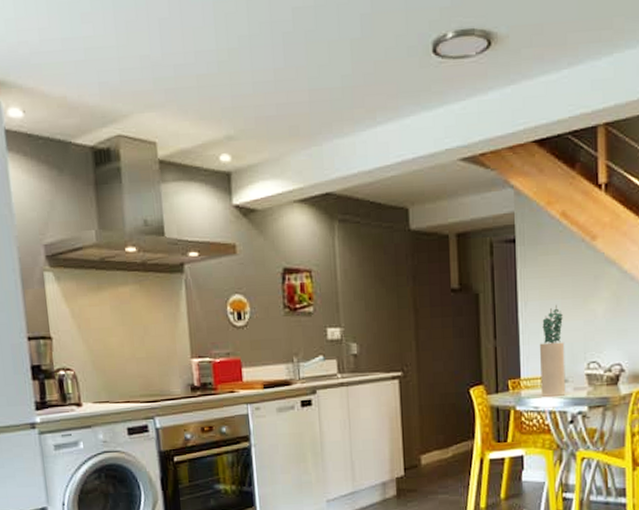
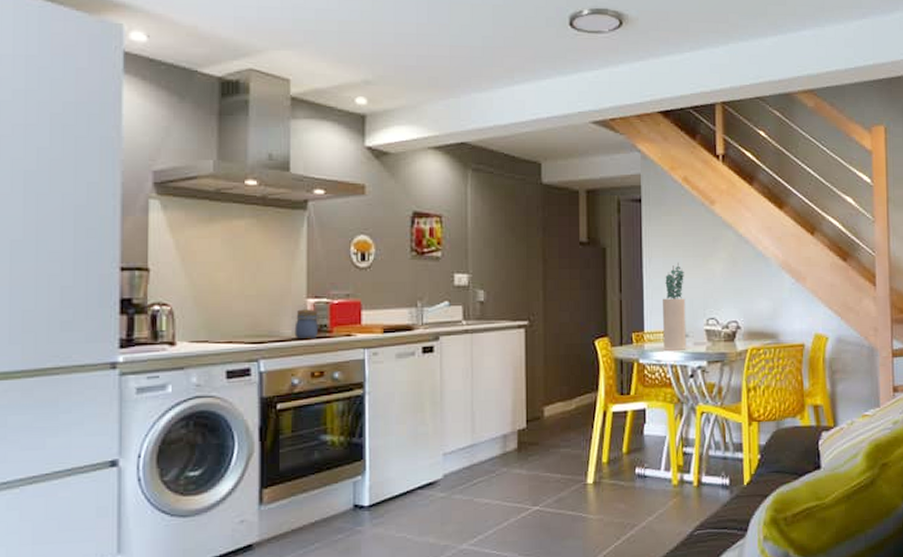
jar: none [183,368,206,398] -> present [294,309,321,340]

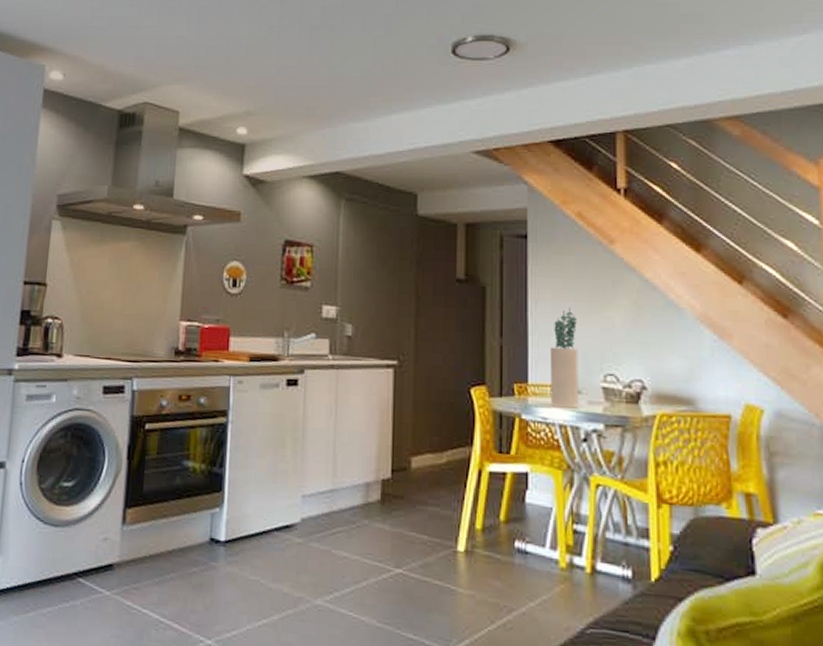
jar: present [294,309,321,340] -> none [166,331,192,363]

